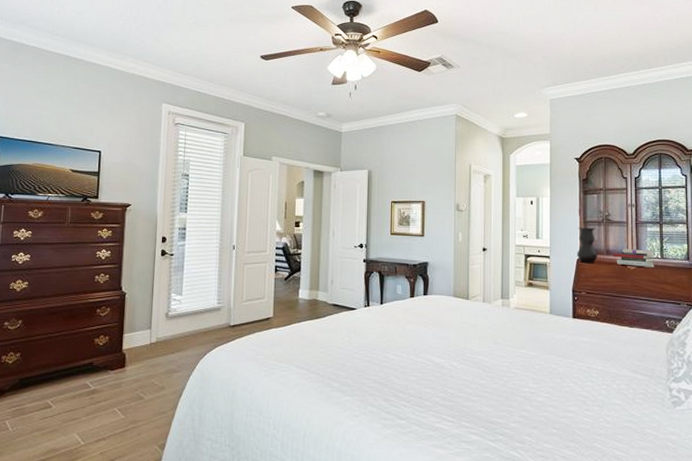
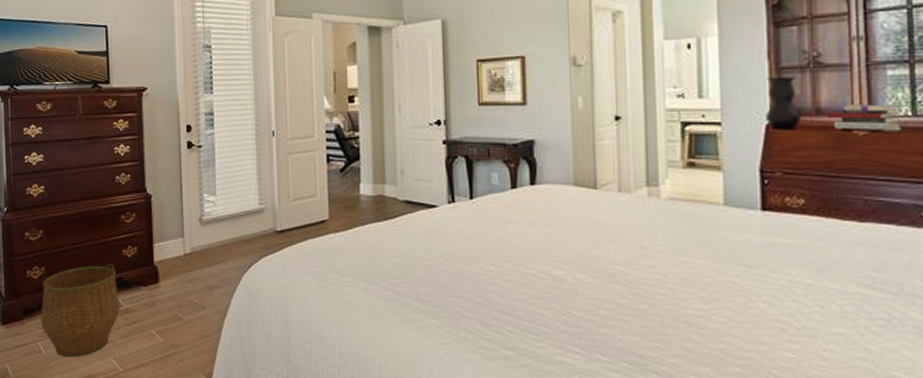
basket: none [10,351,88,434] -> present [40,264,121,358]

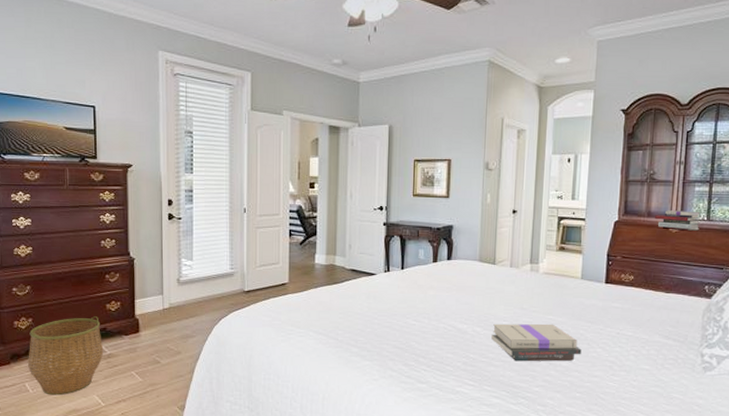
books: none [600,268,736,321] -> present [491,323,582,362]
vase: present [766,76,801,131] -> none [615,187,638,227]

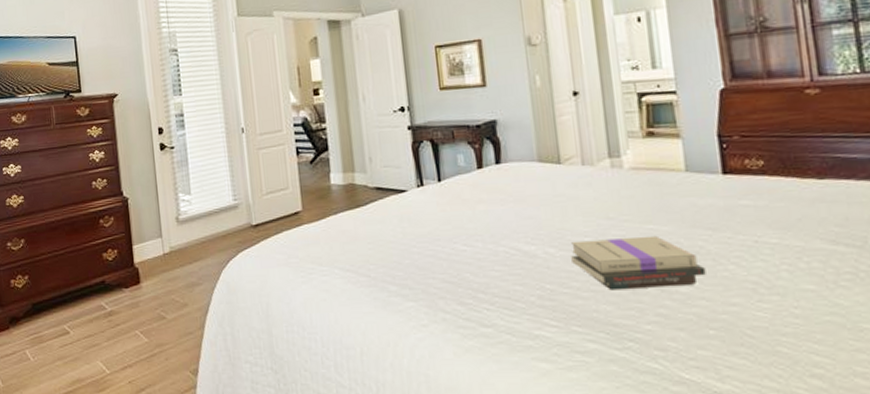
basket: present [27,316,104,396] -> none [26,268,105,363]
books: present [655,210,699,231] -> none [779,61,852,92]

